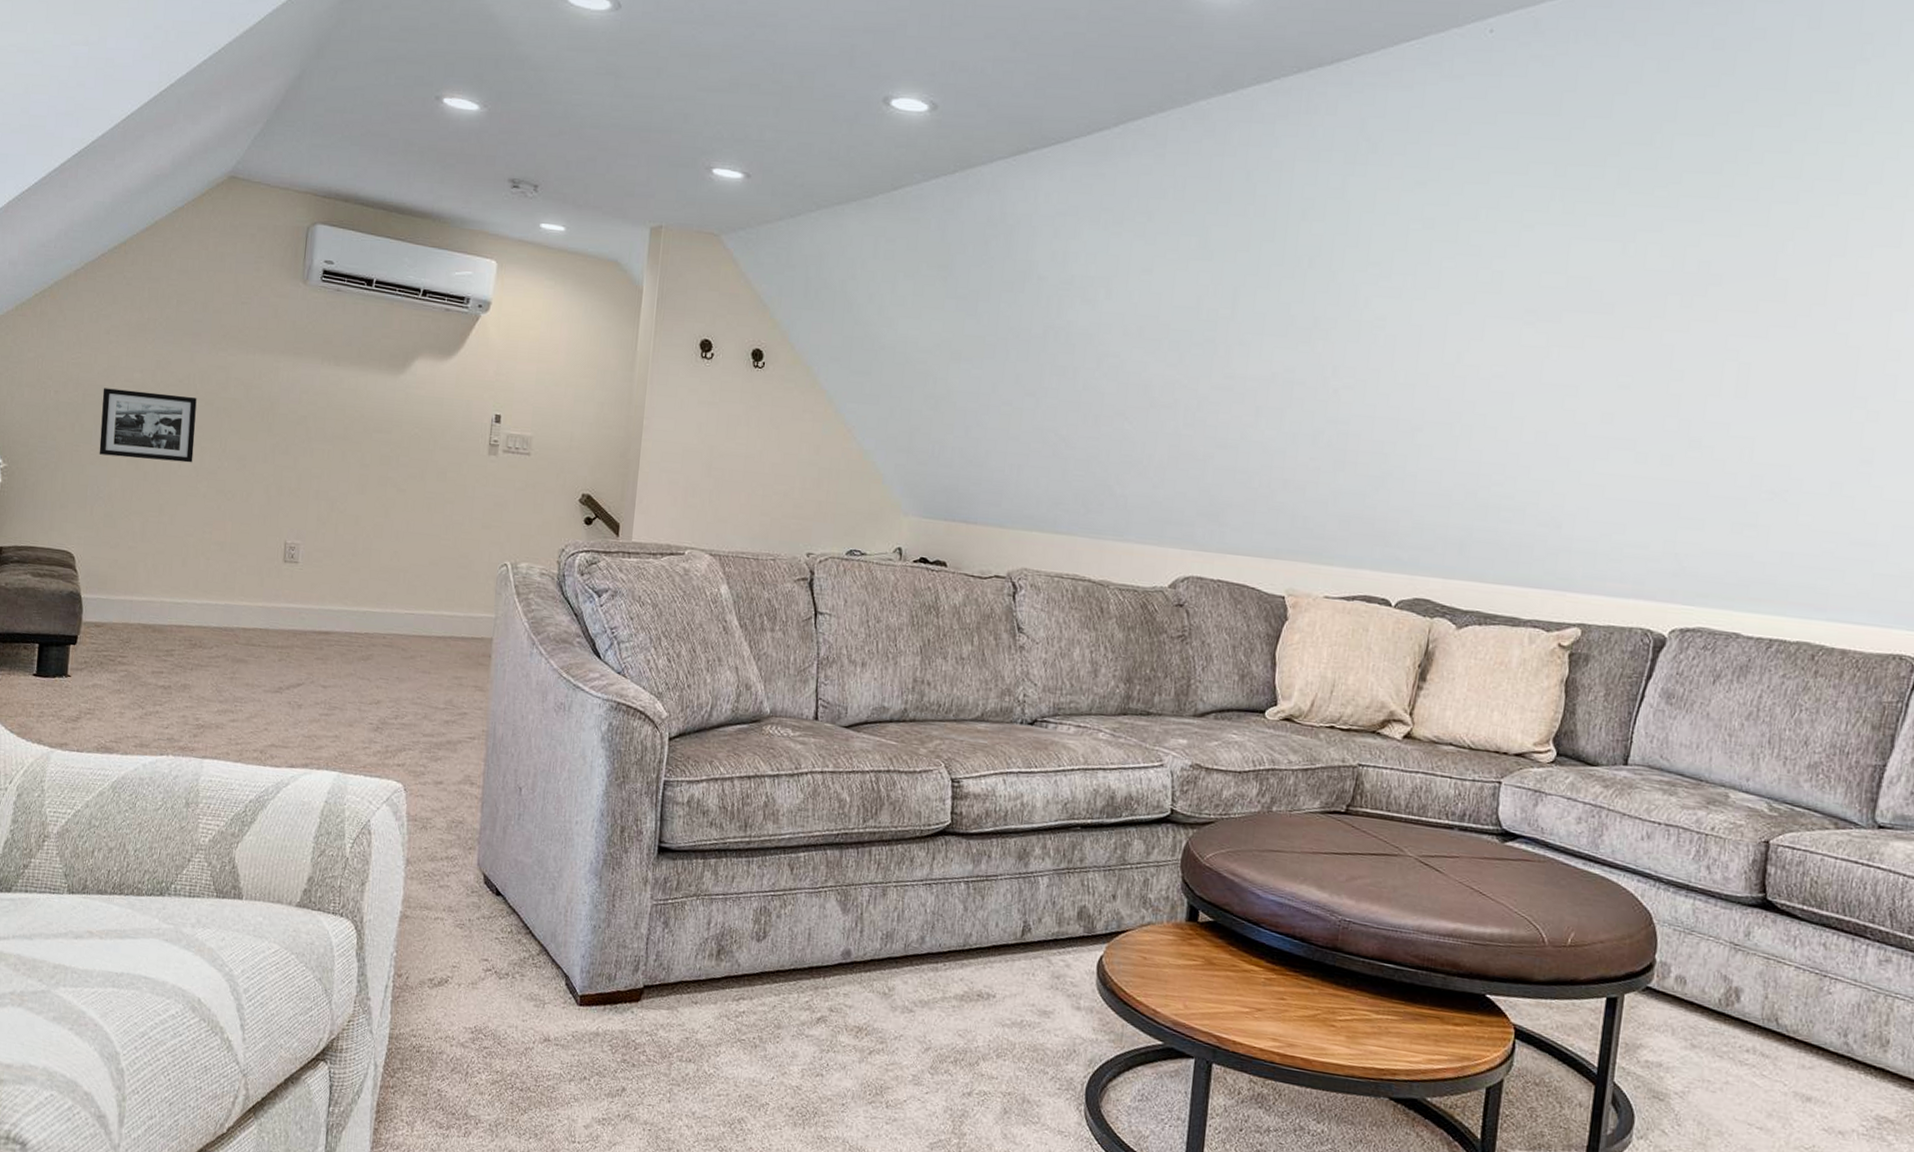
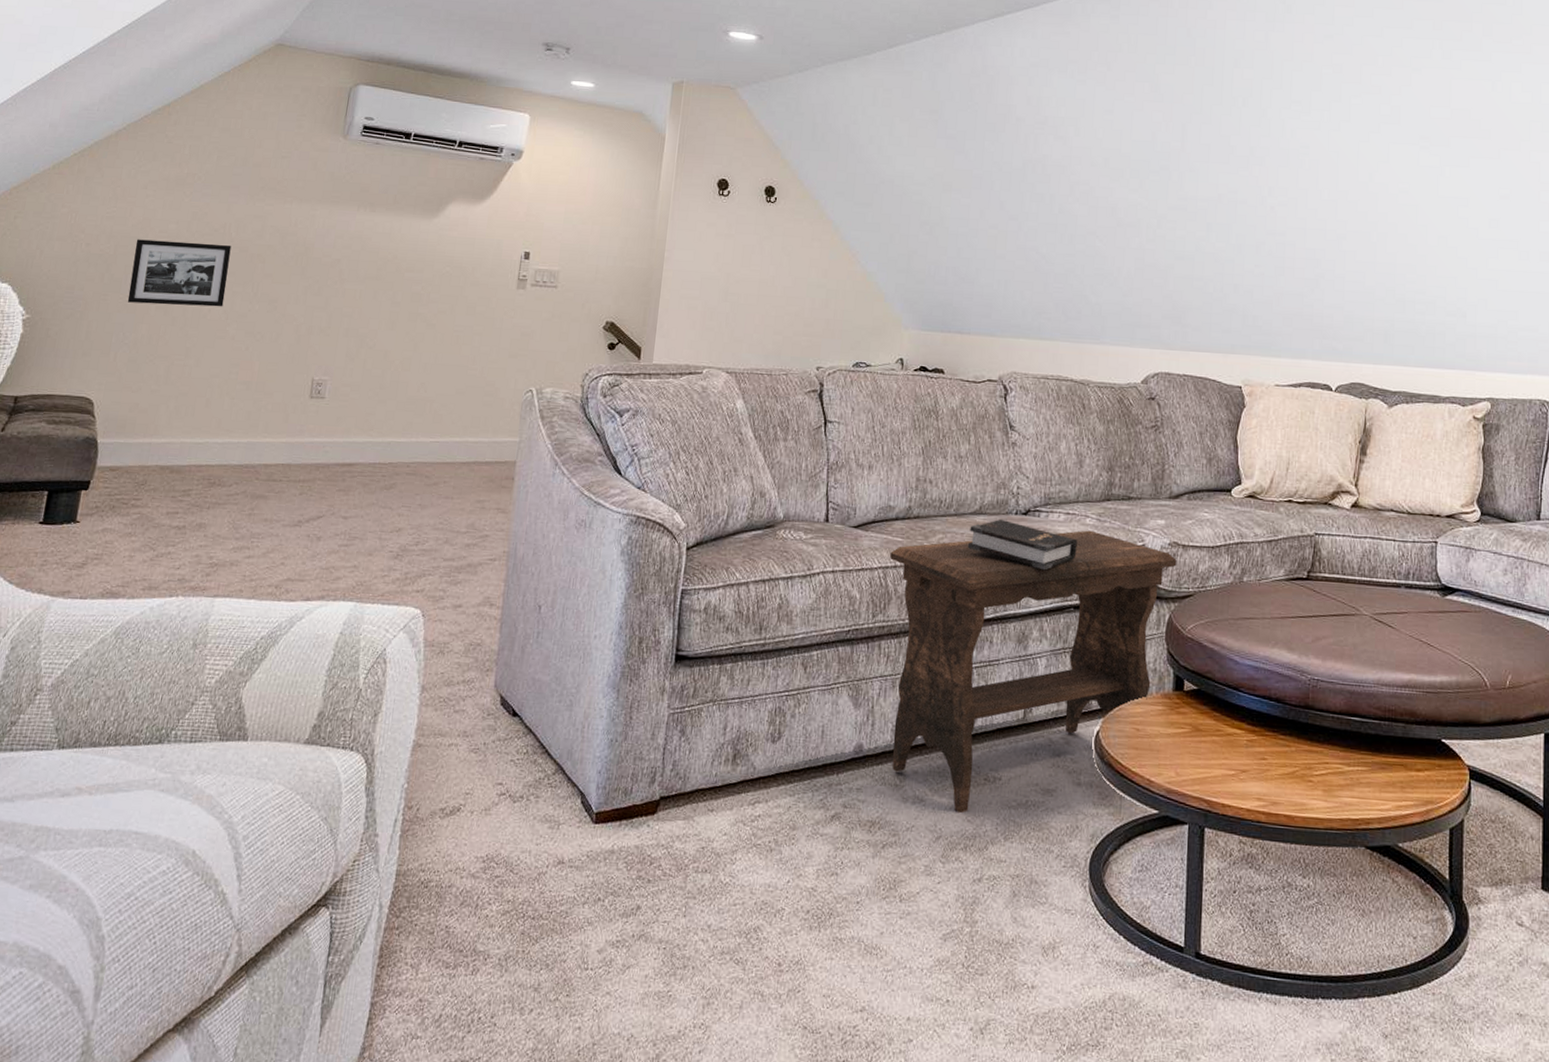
footstool: none [881,745,1198,1027] -> present [890,530,1177,814]
hardback book: none [966,728,1088,786] -> present [967,520,1077,571]

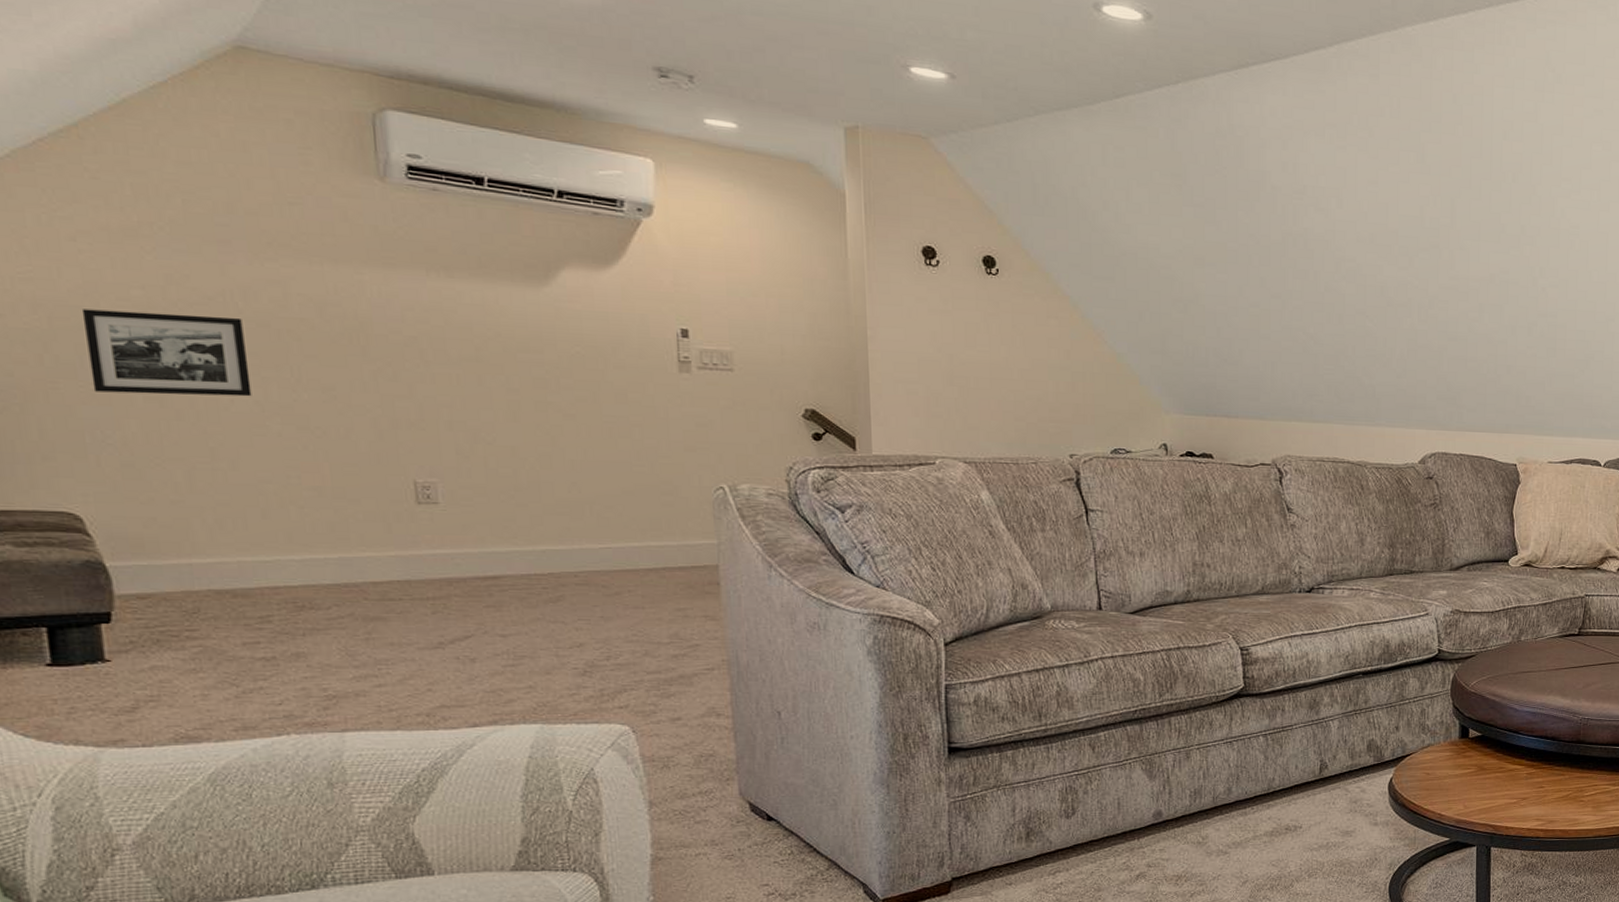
footstool: present [890,530,1177,814] -> none [1172,603,1459,860]
hardback book: present [967,520,1077,571] -> none [1252,598,1363,643]

